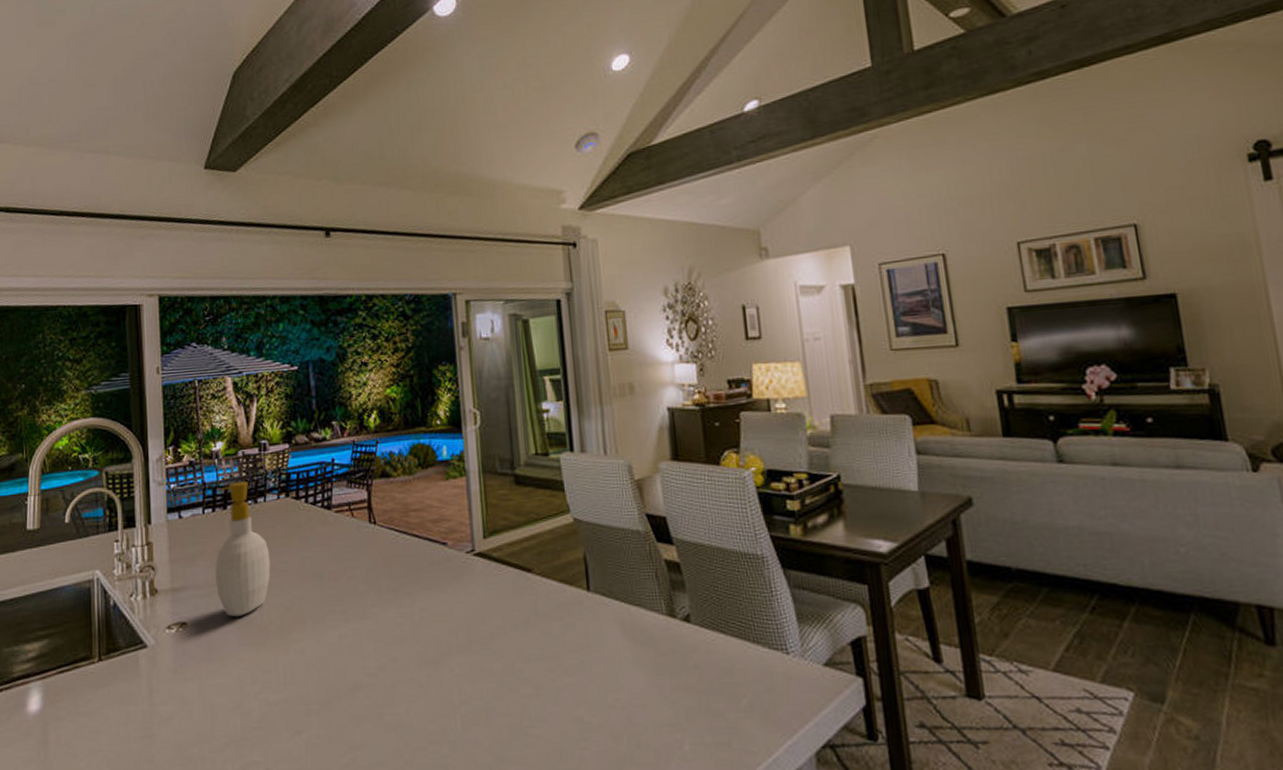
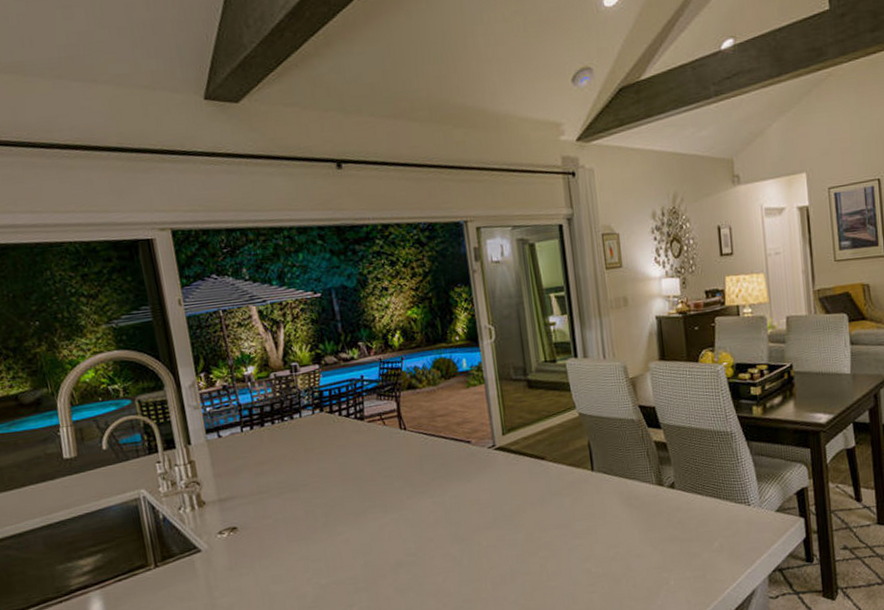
soap bottle: present [215,481,271,617] -> none [253,400,312,519]

